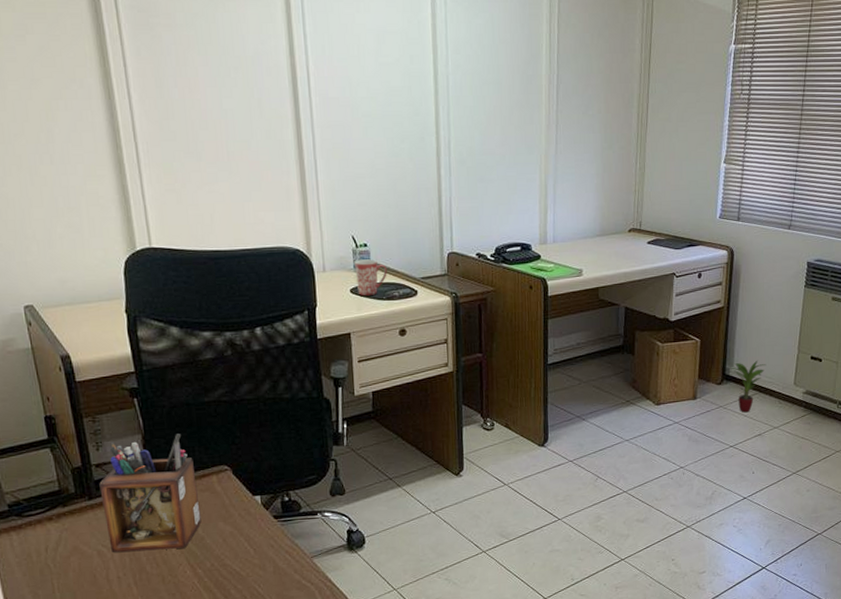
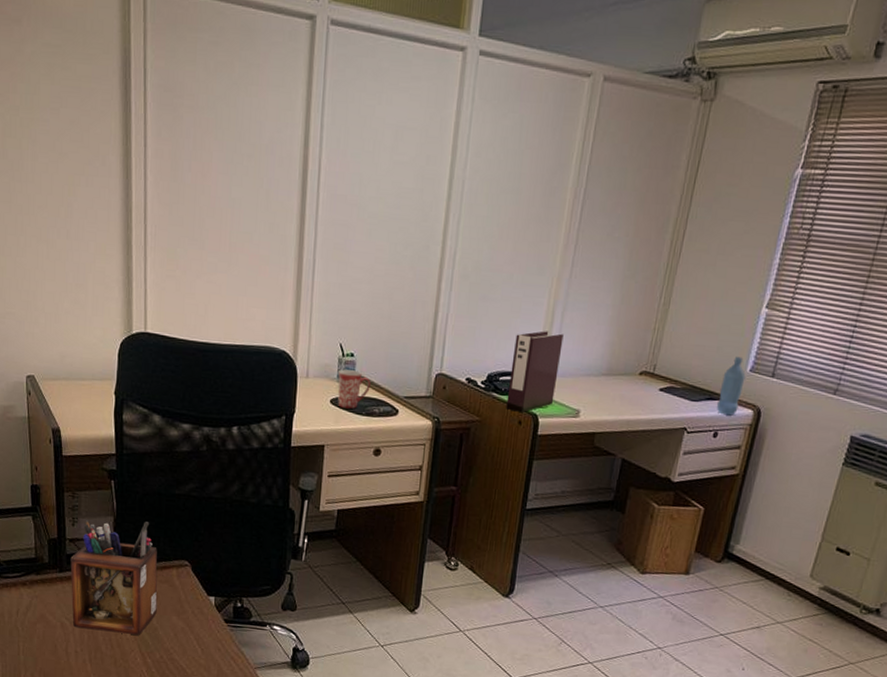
binder: none [515,203,559,279] -> present [506,331,564,413]
water bottle: none [696,206,717,258] -> present [716,356,746,416]
potted plant: present [730,360,767,413] -> none [734,541,780,600]

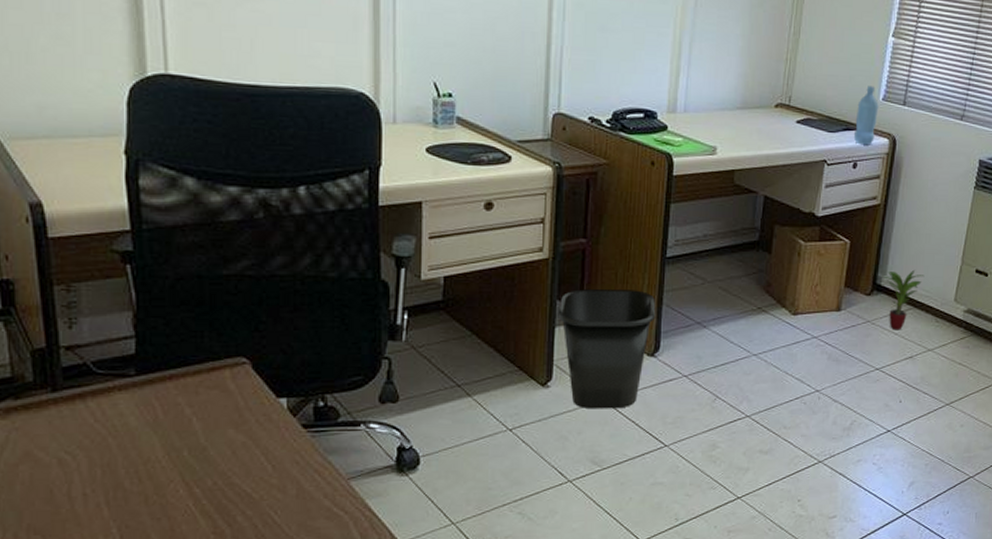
desk organizer: present [70,519,158,635] -> none [68,313,205,463]
mug: present [337,369,371,410] -> none [434,112,475,159]
waste bin: none [427,531,513,640] -> present [558,288,656,409]
binder: present [506,331,564,413] -> none [636,63,693,153]
potted plant: none [734,541,780,600] -> present [882,269,925,330]

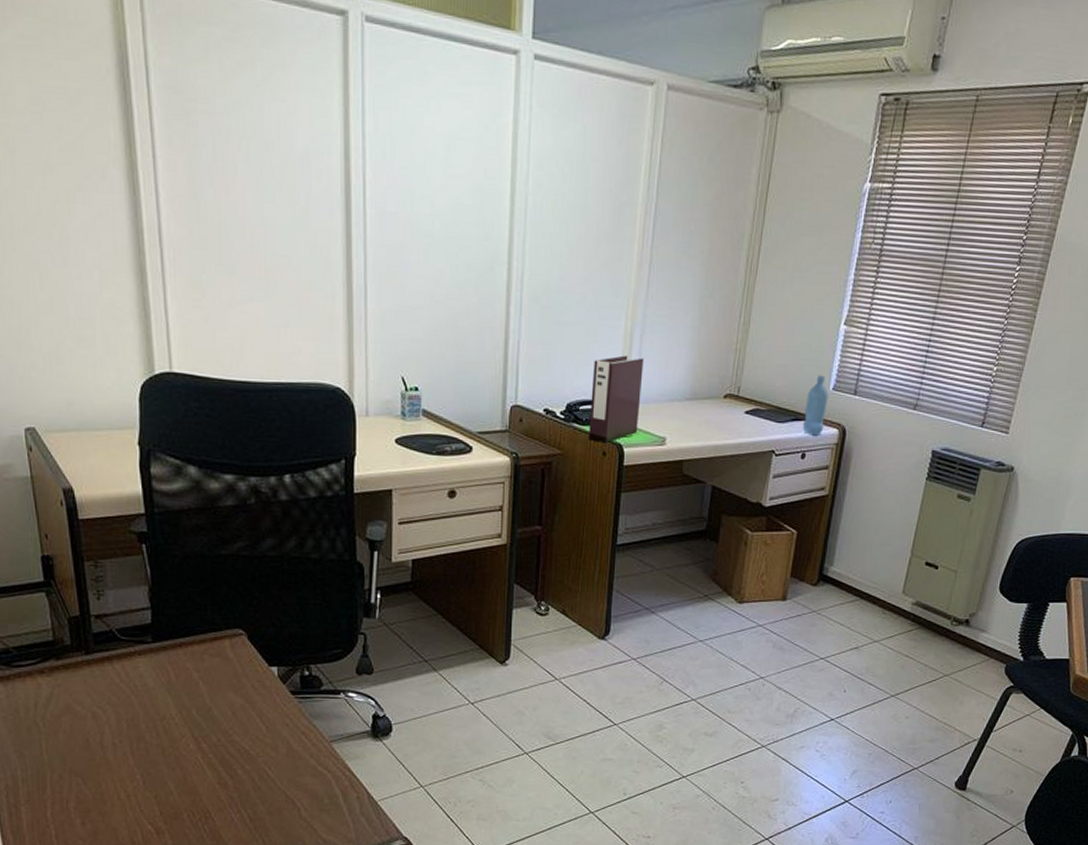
waste bin: present [558,288,656,409] -> none [515,573,607,688]
binder: none [636,63,693,153] -> present [588,355,644,444]
potted plant: present [882,269,925,330] -> none [829,560,872,621]

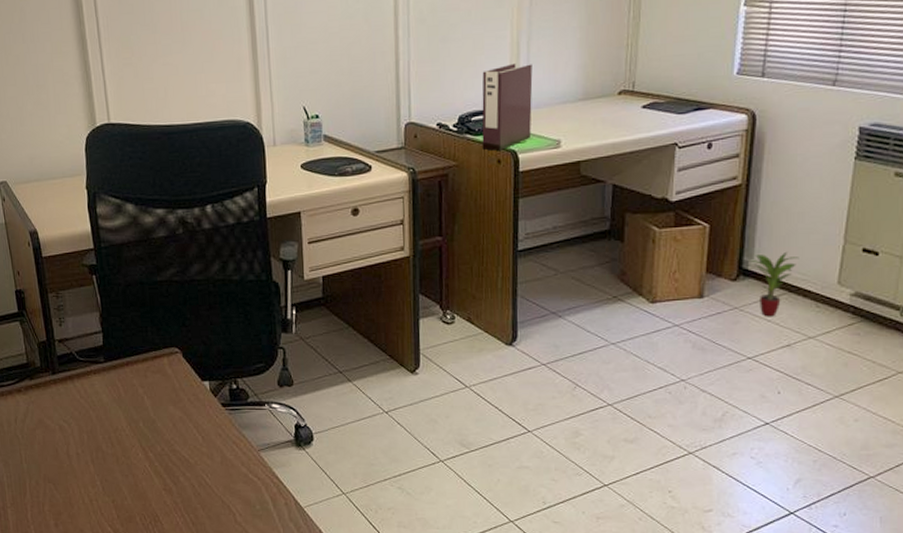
water bottle: present [802,375,829,436] -> none [706,60,733,124]
potted plant: none [829,560,872,621] -> present [749,251,799,317]

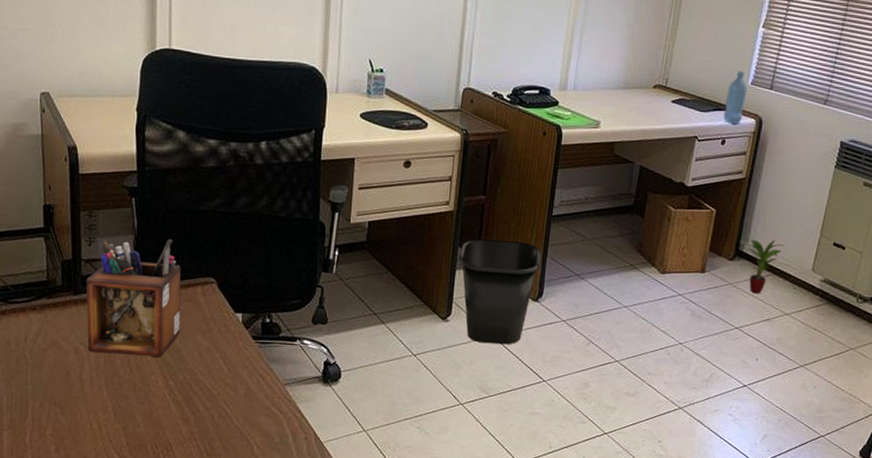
desk organizer: none [61,313,153,430] -> present [86,238,182,357]
waste bin: none [421,282,512,395] -> present [458,238,542,345]
binder: present [482,63,533,152] -> none [531,47,583,125]
water bottle: none [706,60,733,124] -> present [723,71,748,125]

